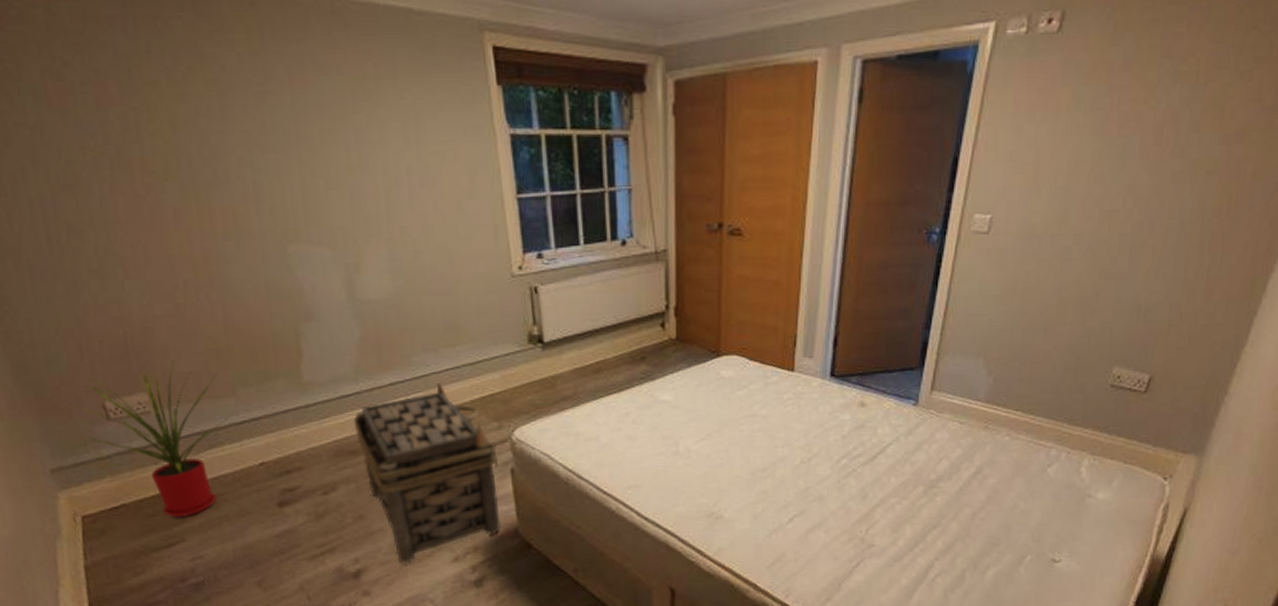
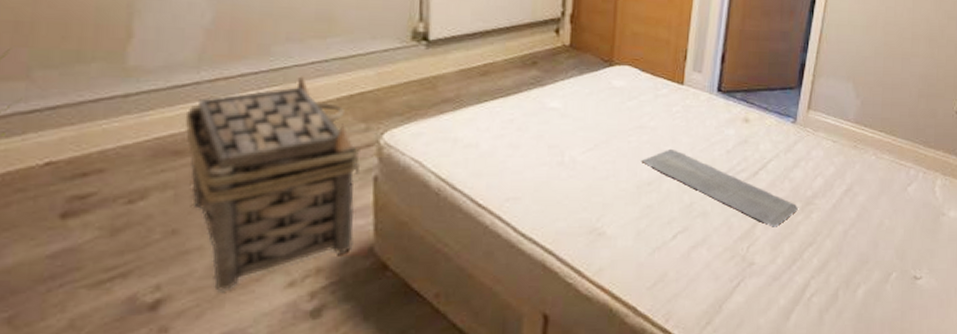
bath mat: none [755,435,920,509] -> present [642,148,798,226]

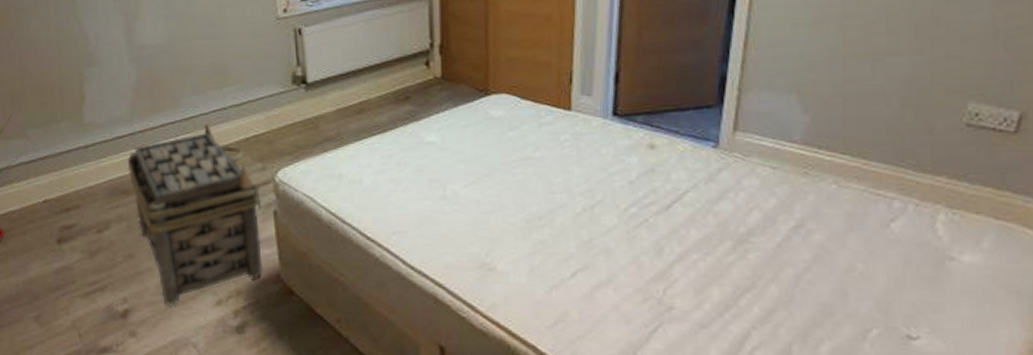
bath mat: present [642,148,798,226] -> none [530,180,728,267]

